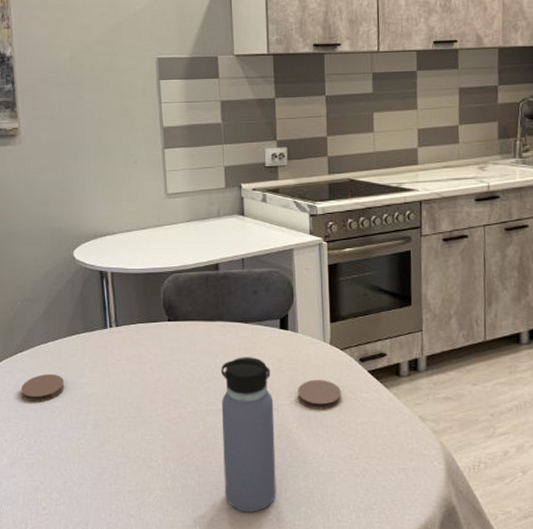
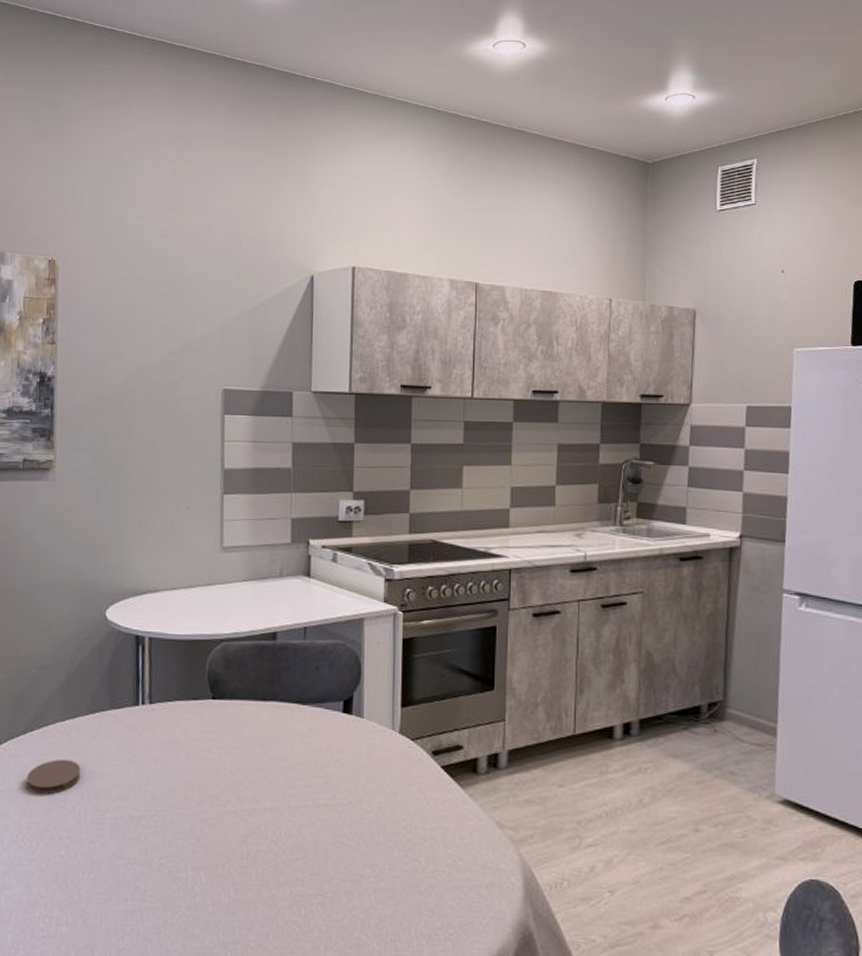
water bottle: present [221,357,276,513] -> none [264,745,330,938]
coaster: present [298,379,341,410] -> none [358,775,409,812]

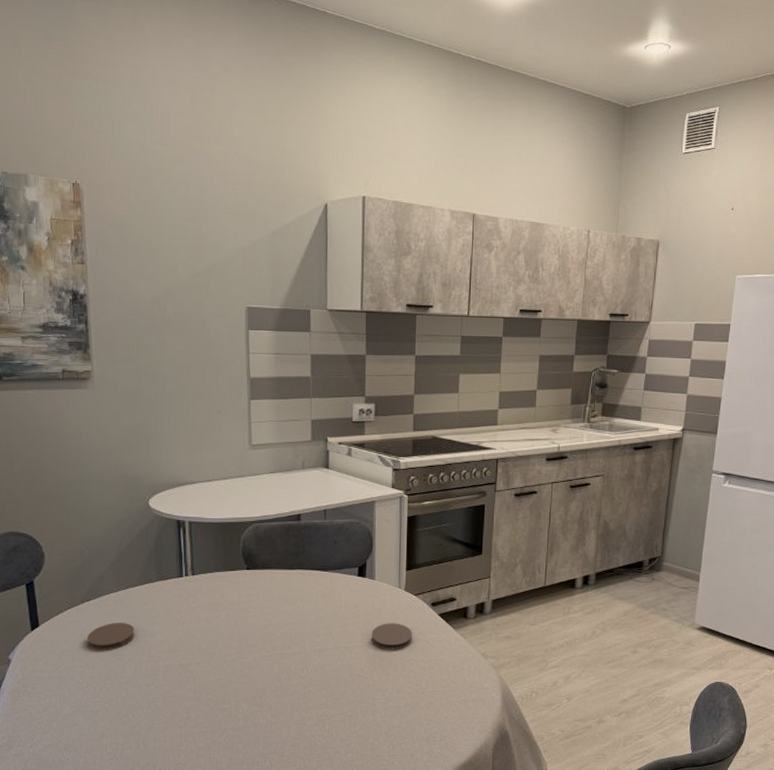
coaster: none [358,775,409,812] -> present [371,623,412,650]

